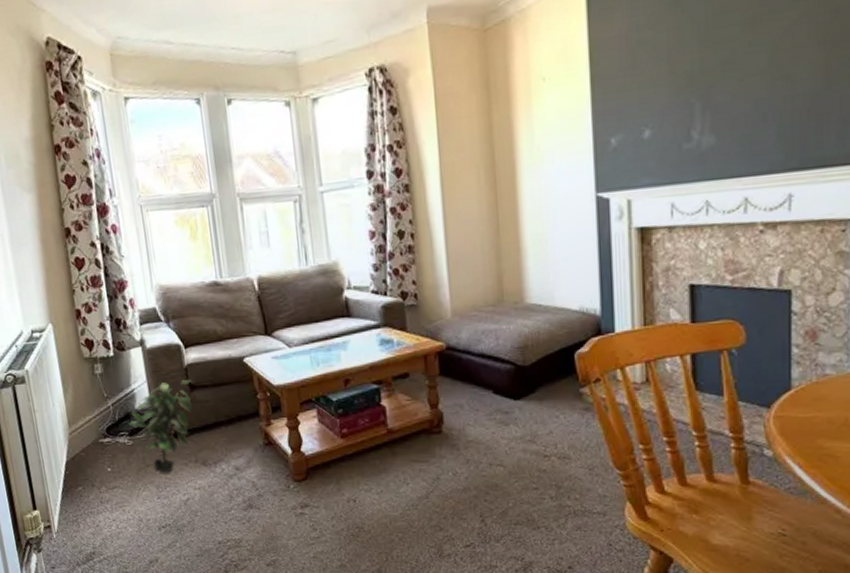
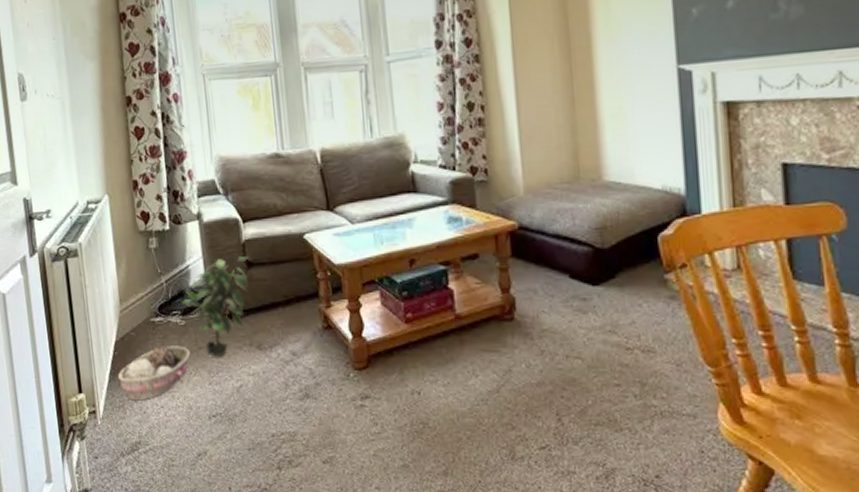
decorative basket: none [70,464,139,516] -> present [118,345,191,401]

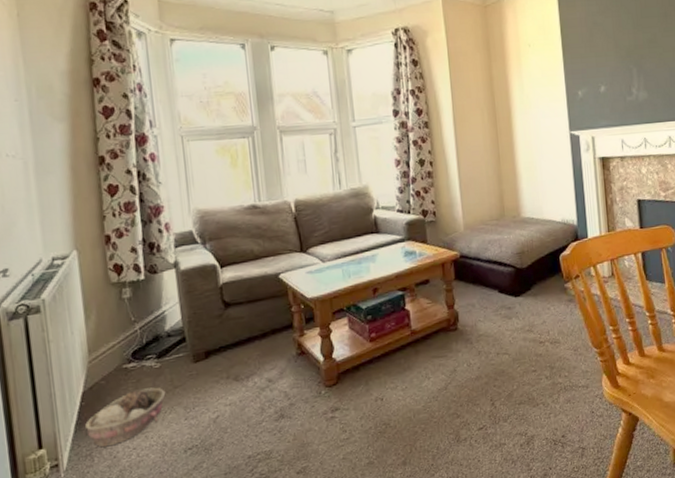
potted plant: present [182,256,249,357] -> none [157,298,227,393]

